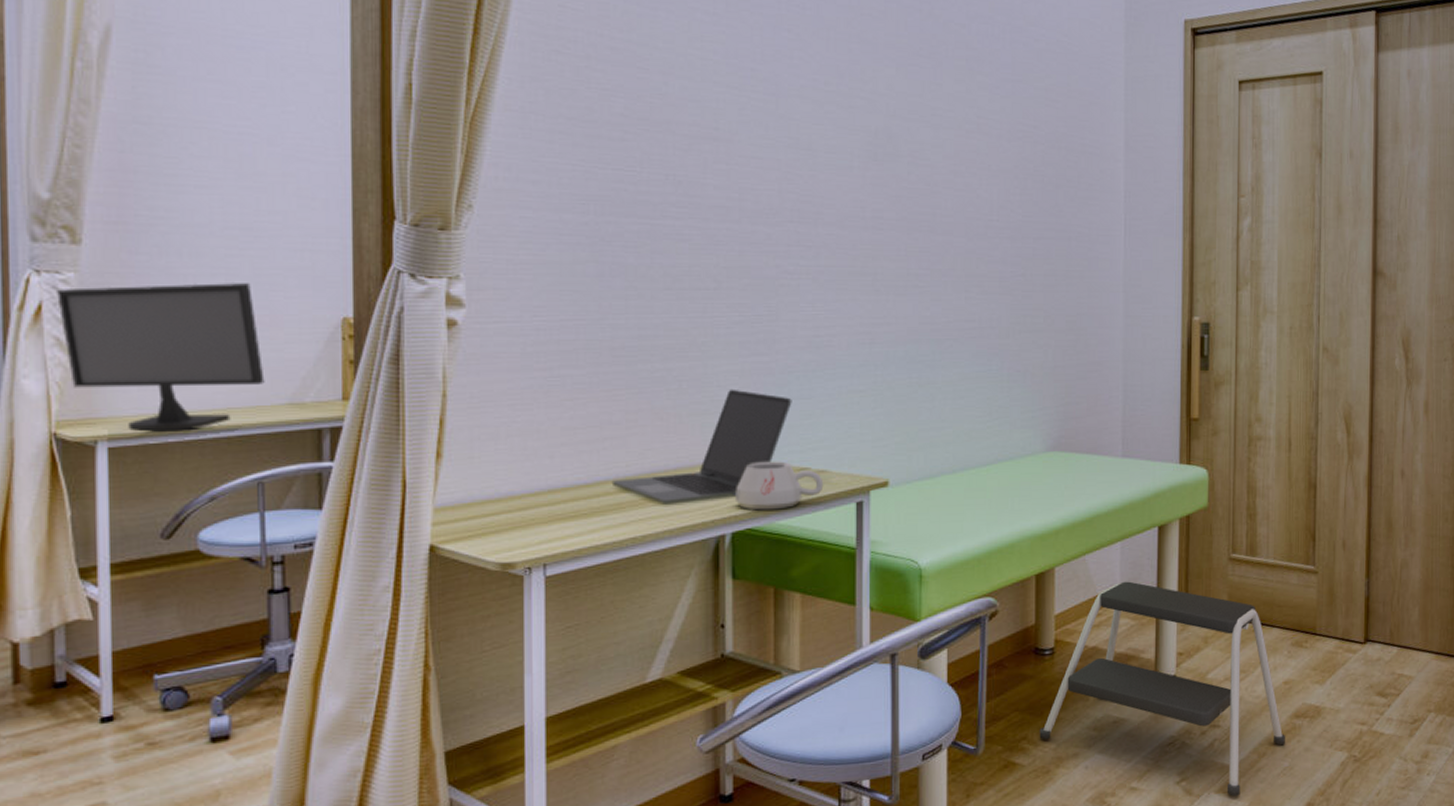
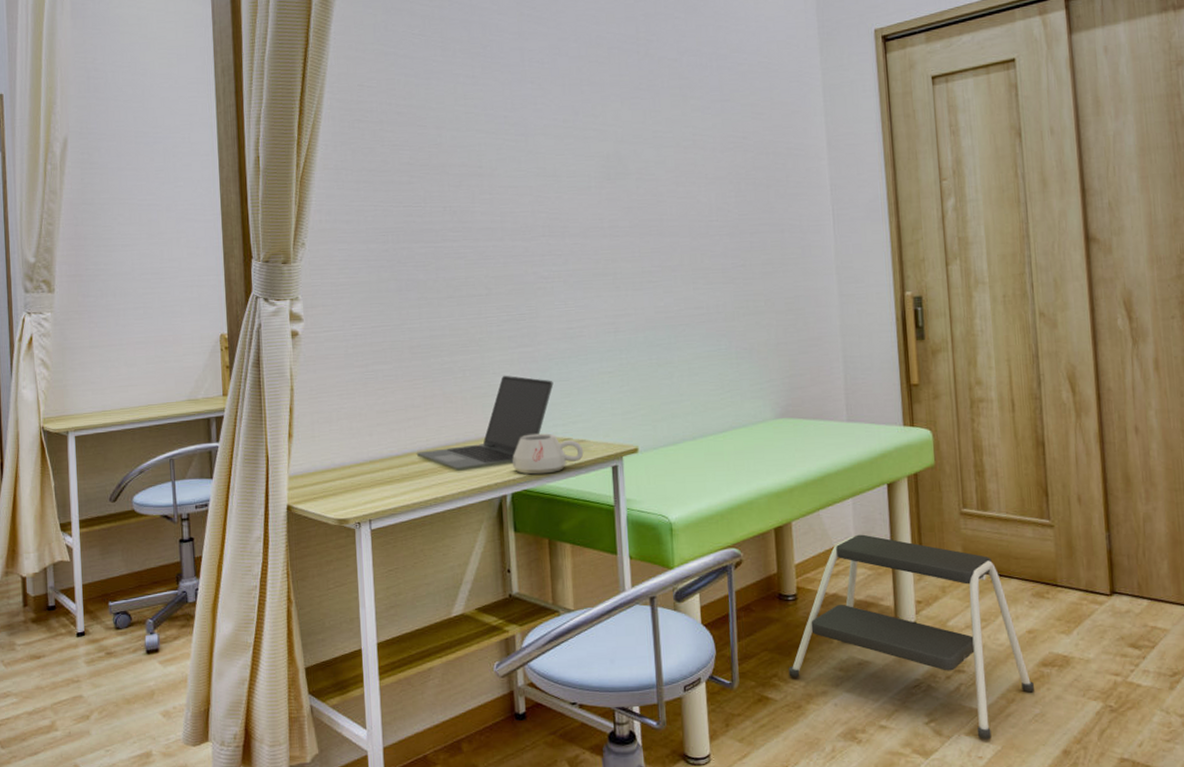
computer monitor: present [57,283,265,432] -> none [41,313,171,424]

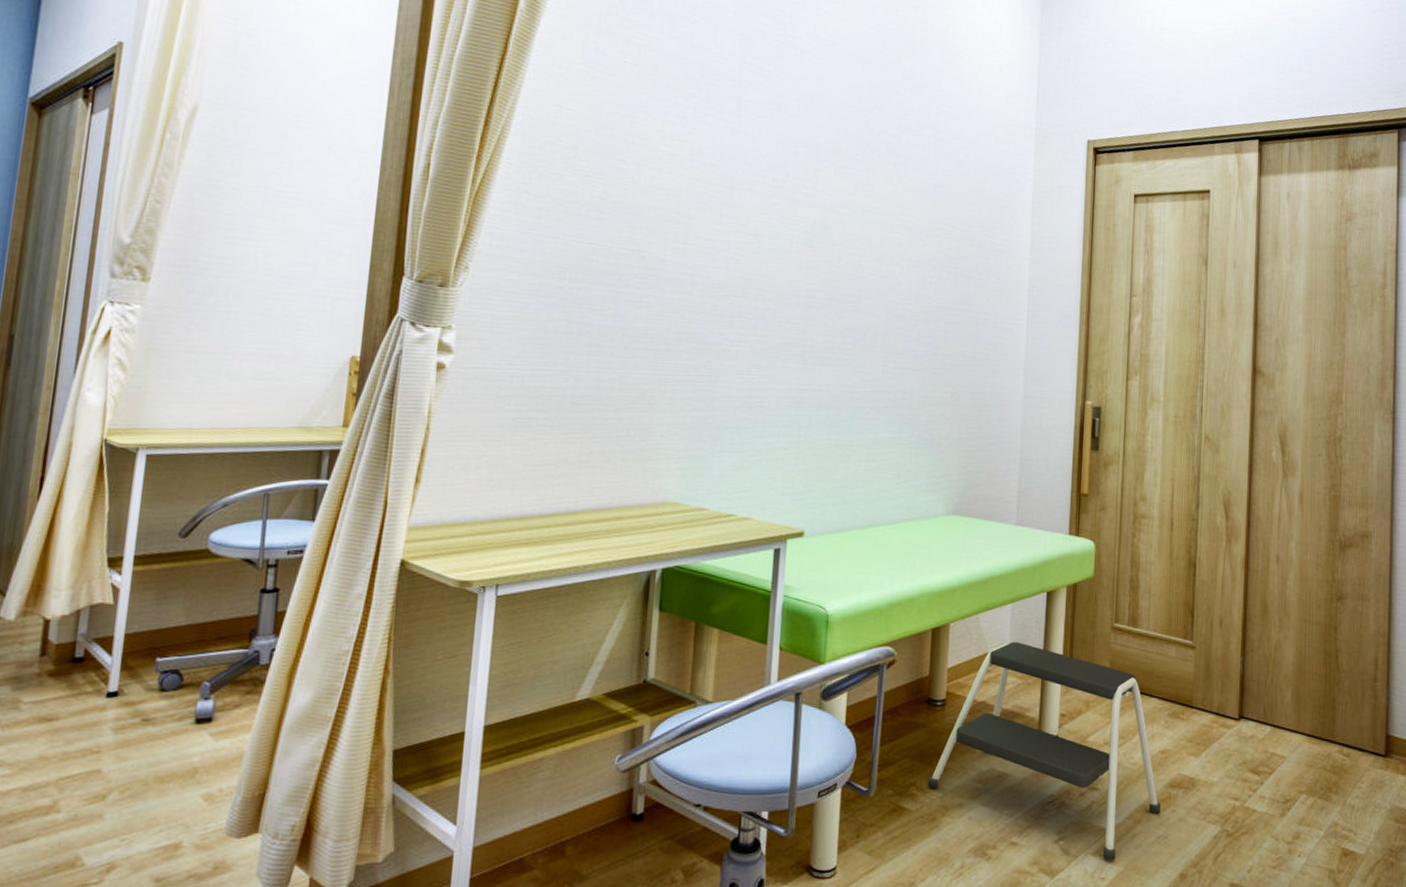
laptop: present [416,375,554,472] -> none [561,439,724,540]
cup: present [512,433,584,475] -> none [667,506,747,551]

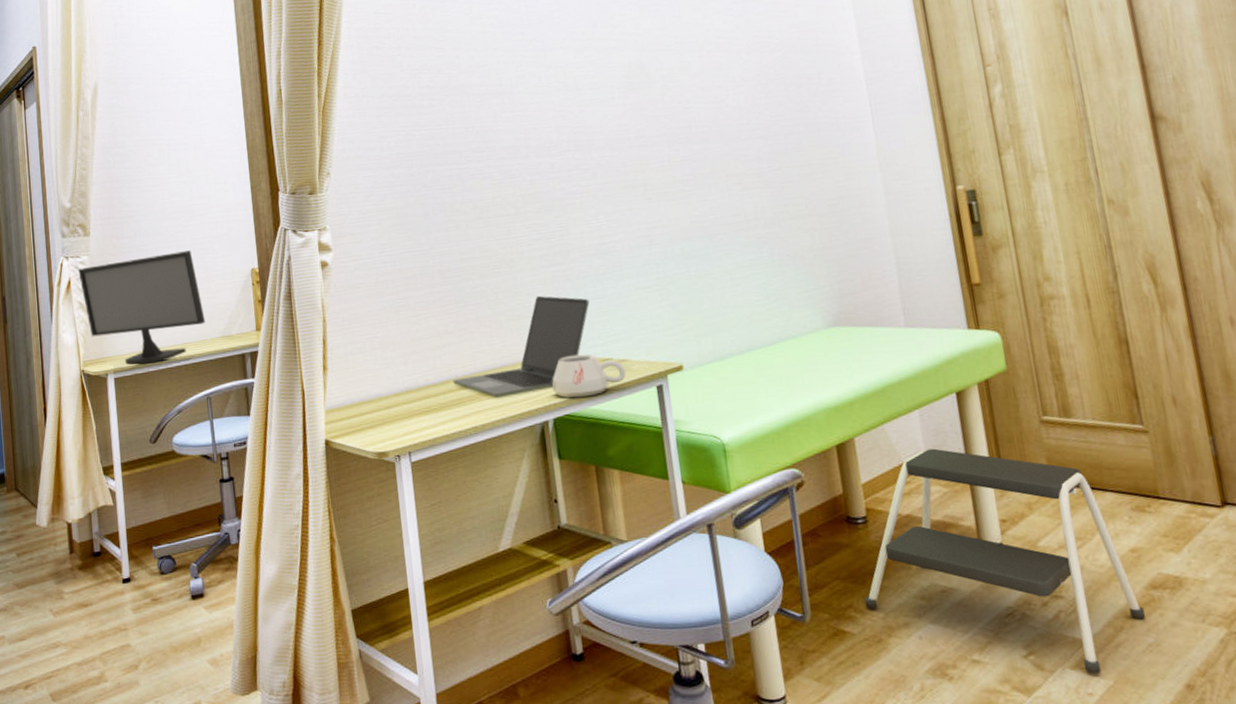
computer monitor: none [124,318,282,445] -> present [78,250,206,365]
laptop: none [561,439,724,540] -> present [452,295,590,399]
cup: none [667,506,747,551] -> present [552,354,626,398]

